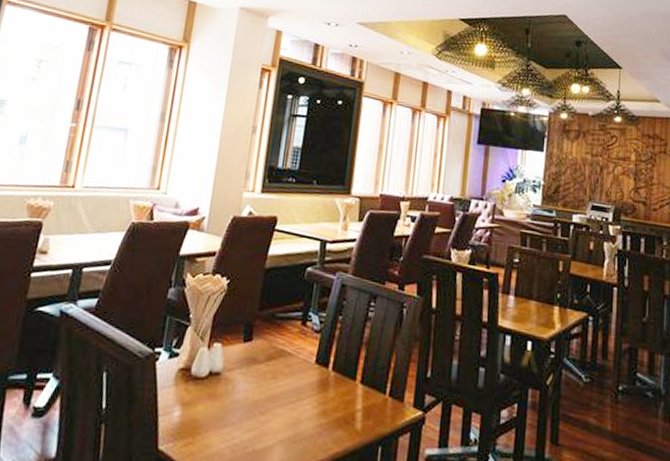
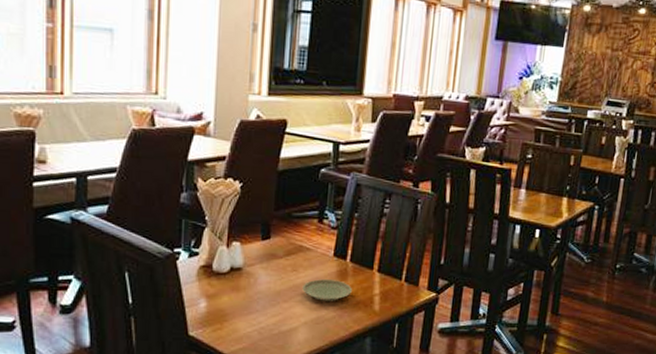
plate: none [281,389,333,416] -> present [302,279,352,301]

